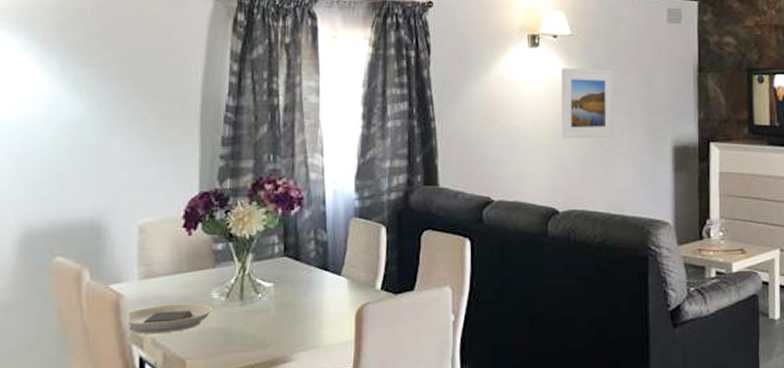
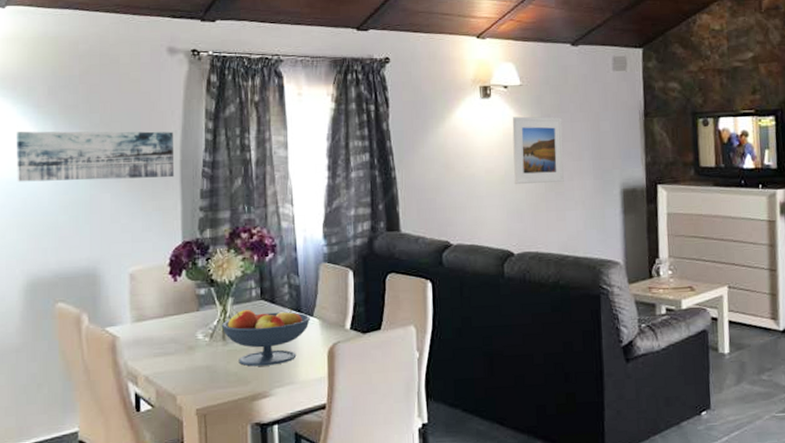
wall art: none [15,67,195,124] -> present [15,131,175,182]
plate: present [126,303,212,334] -> none [122,343,198,372]
fruit bowl: none [239,266,337,329] -> present [221,309,310,367]

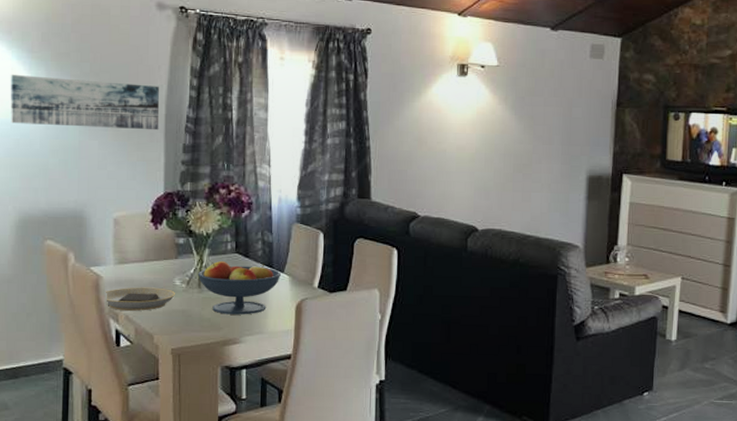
plate: none [122,343,198,372] -> present [105,287,175,311]
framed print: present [512,116,564,184] -> none [483,96,535,164]

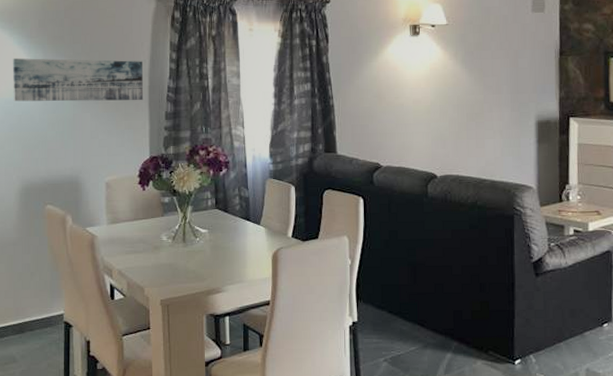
plate: present [105,287,175,311] -> none [99,244,162,266]
fruit bowl: present [197,260,281,315] -> none [182,216,257,266]

